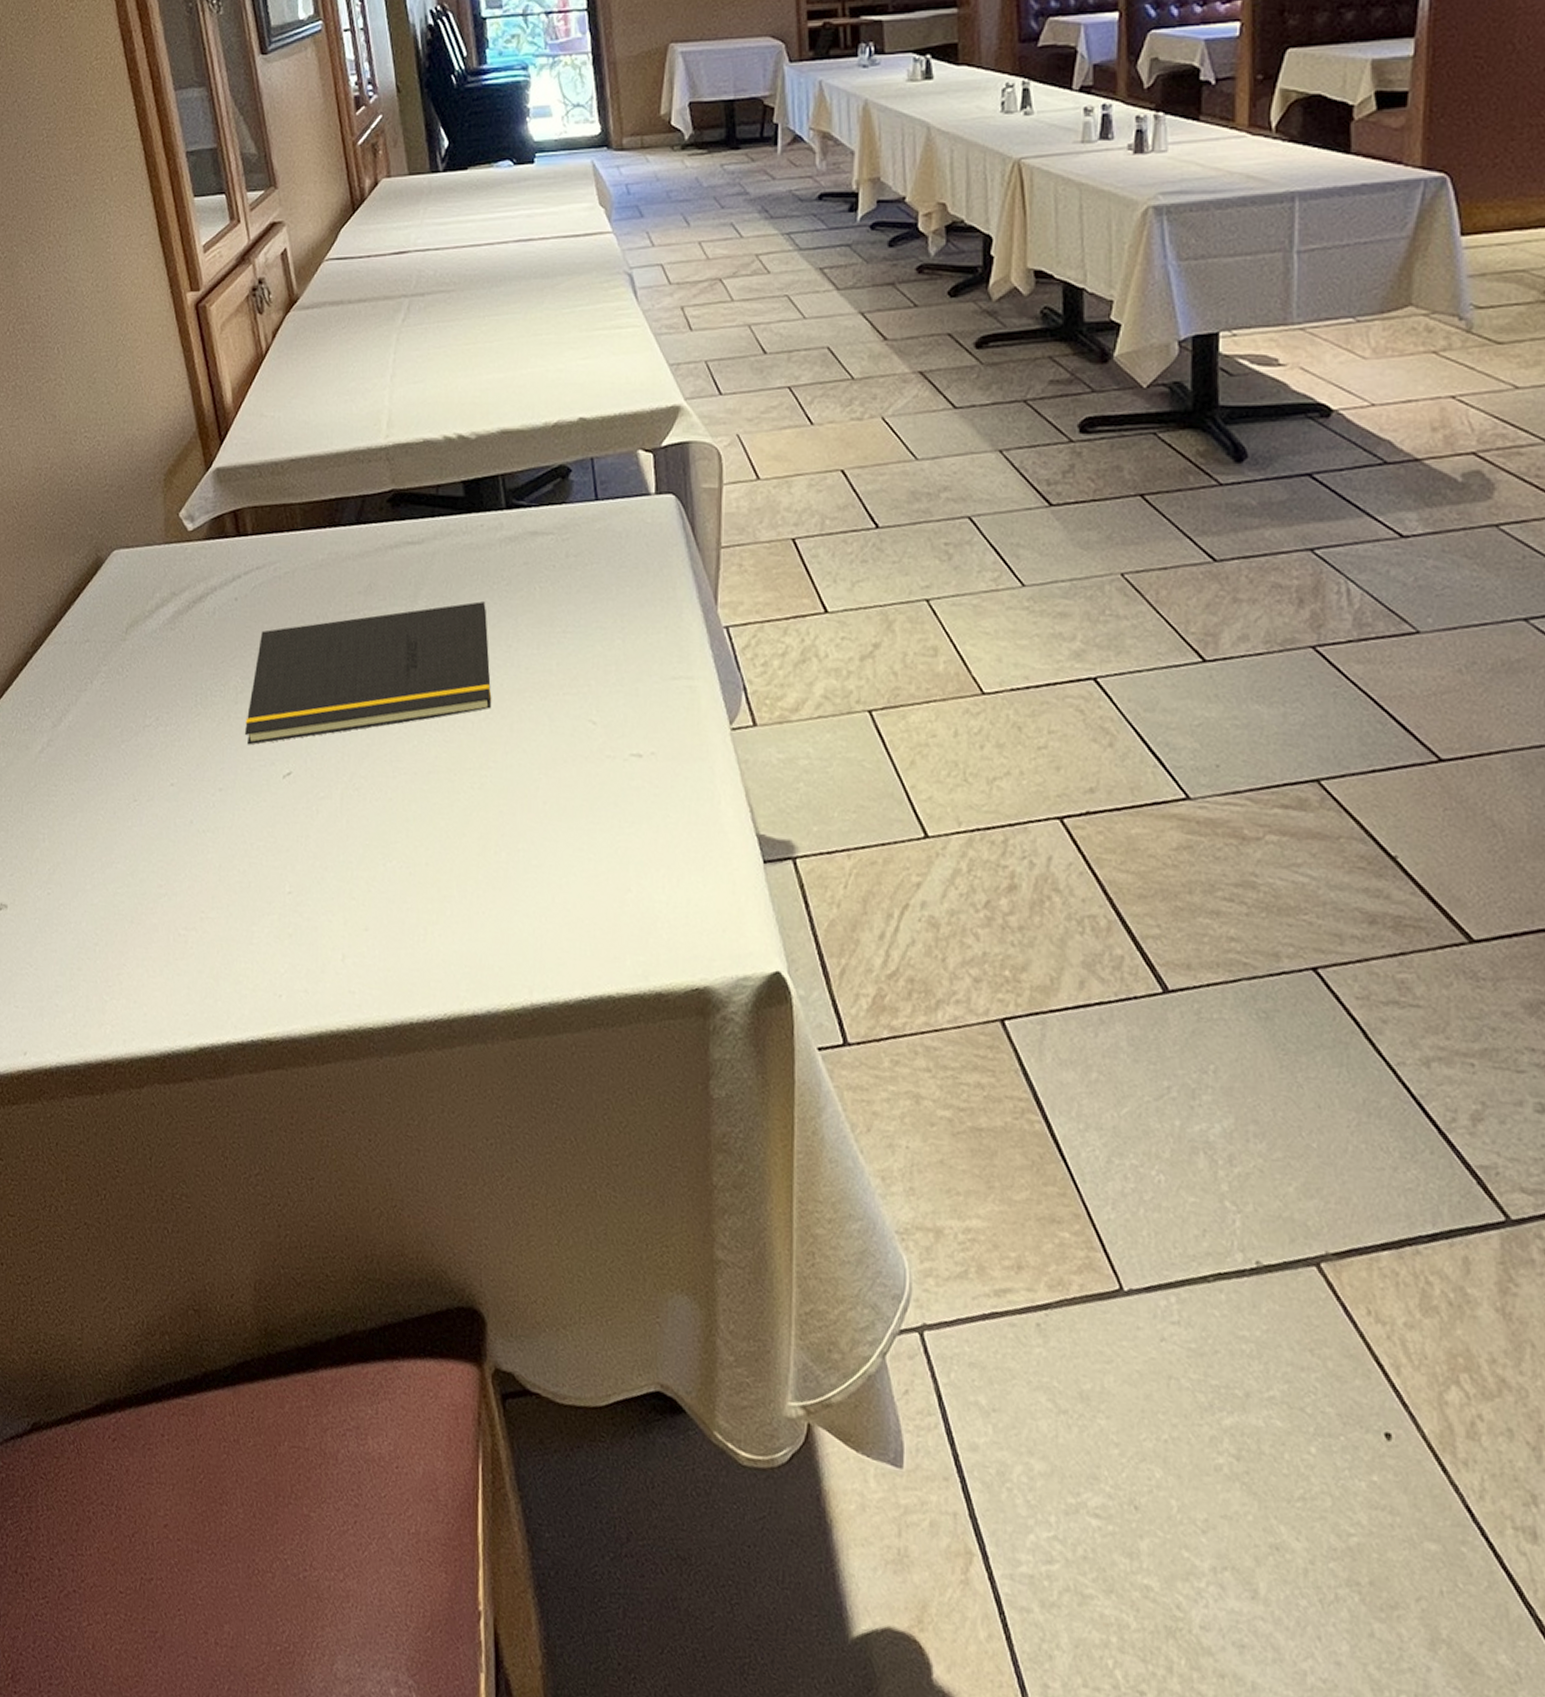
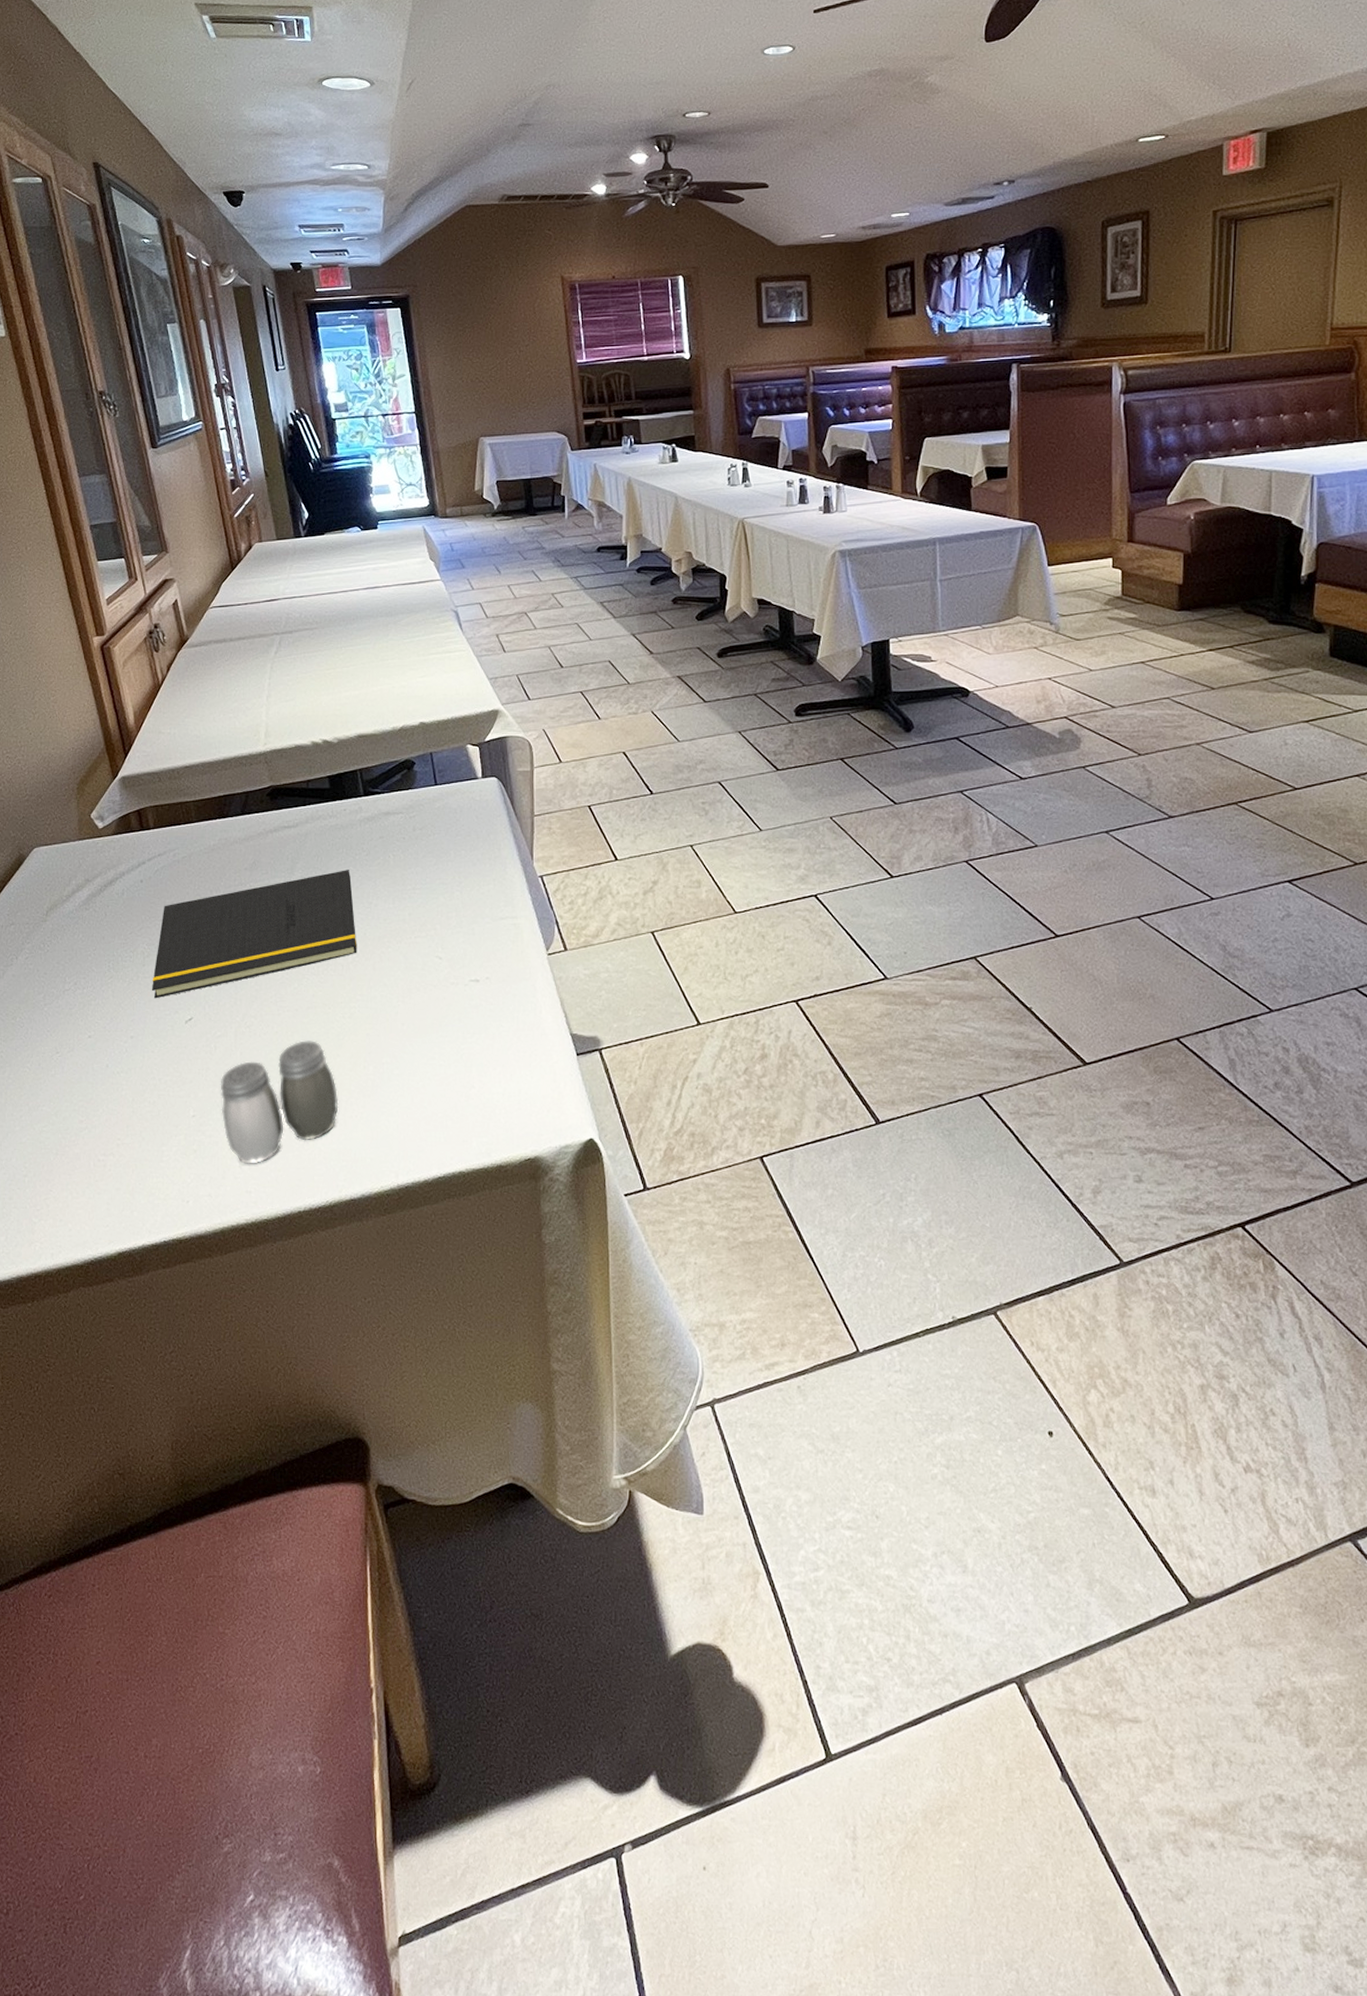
salt and pepper shaker: none [321,812,463,960] -> present [220,1040,339,1164]

